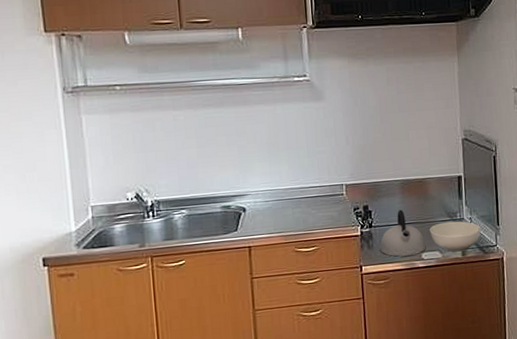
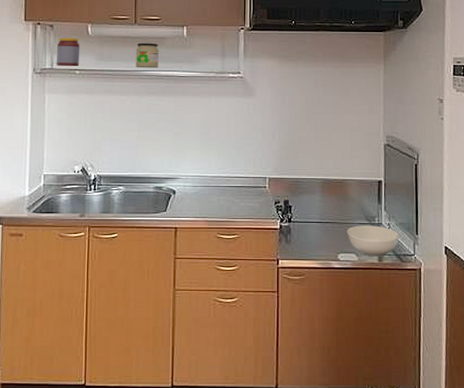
jar: none [89,48,120,83] -> present [57,37,80,67]
jar: none [185,49,213,79] -> present [136,43,159,68]
kettle: present [380,209,426,257] -> none [297,208,343,256]

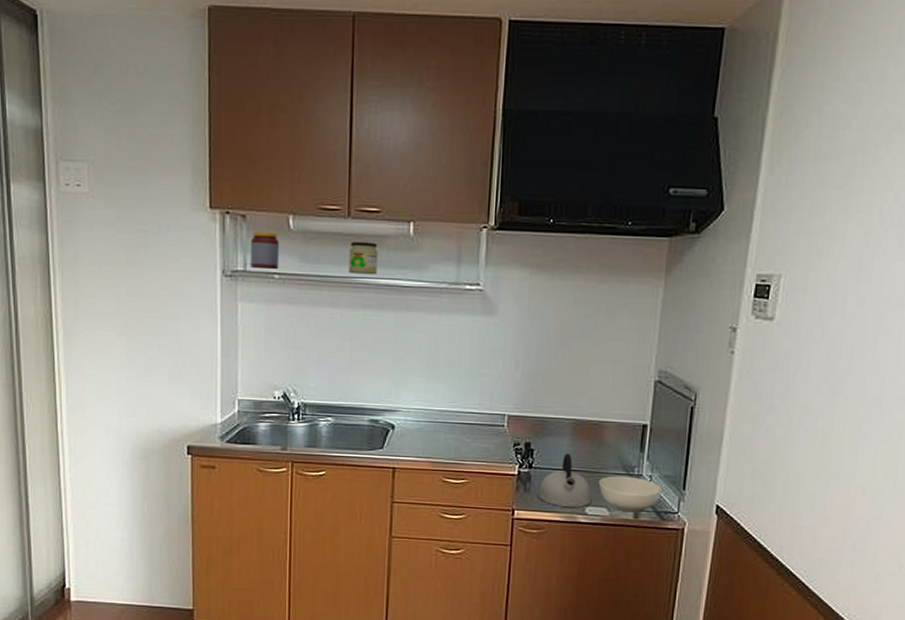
kettle: none [297,208,343,256] -> present [537,453,592,508]

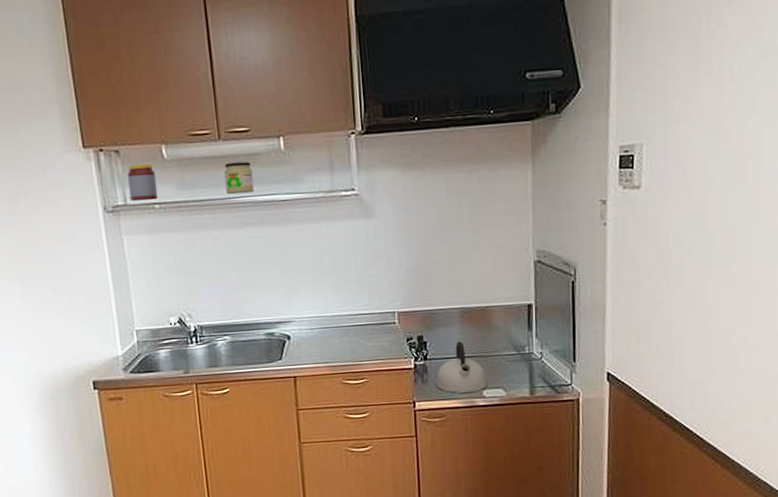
bowl: present [598,475,663,513] -> none [492,355,554,391]

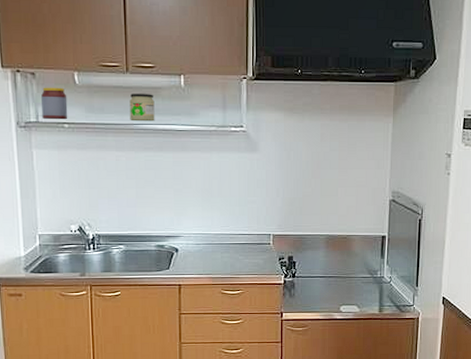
kettle: present [435,341,488,394] -> none [301,263,345,308]

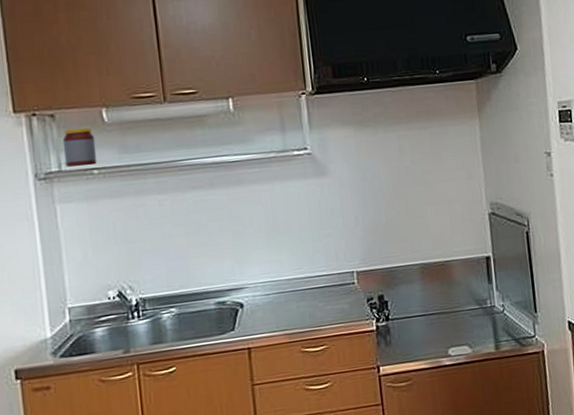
jar: present [129,94,155,122] -> none [170,123,202,158]

